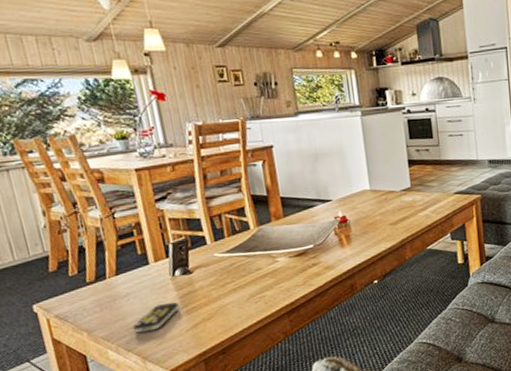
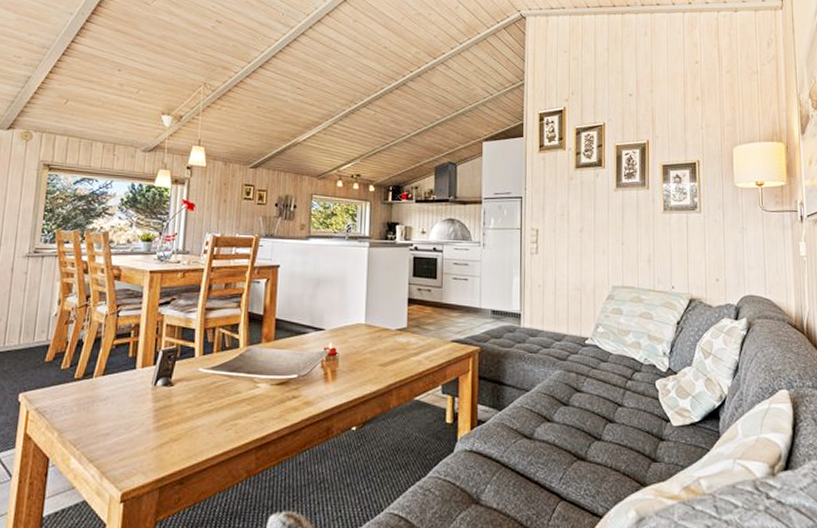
remote control: present [132,302,179,333] -> none [101,415,152,443]

